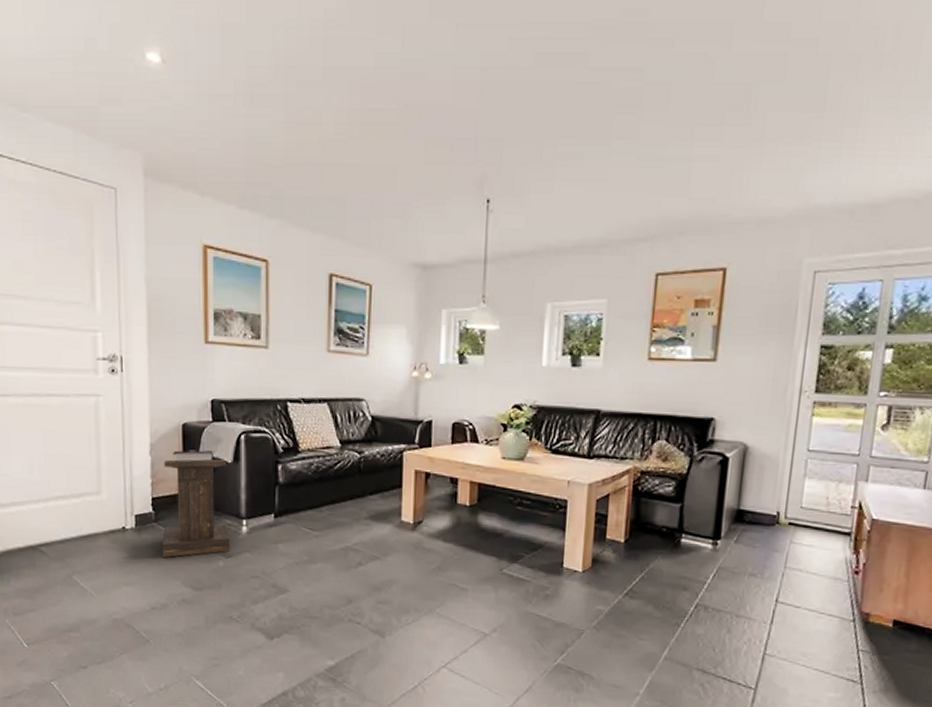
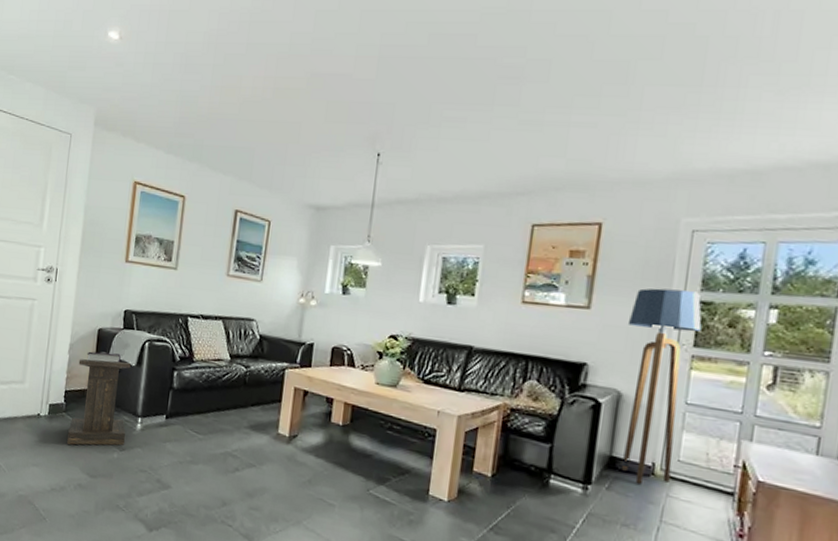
floor lamp: none [748,335,823,534] -> present [620,288,702,485]

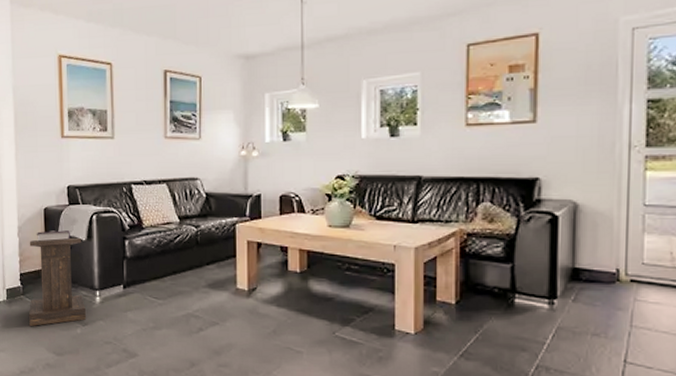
floor lamp: present [620,288,702,485] -> none [576,90,652,292]

